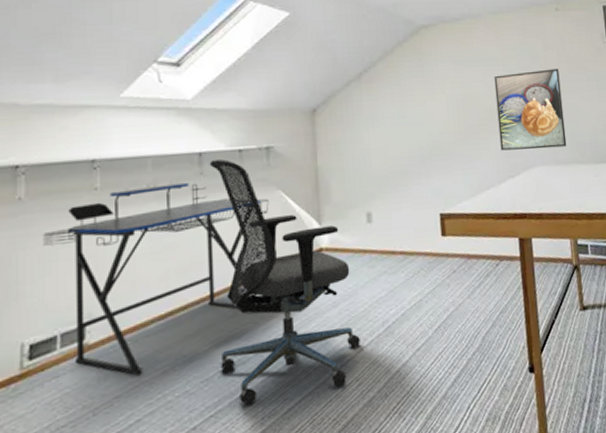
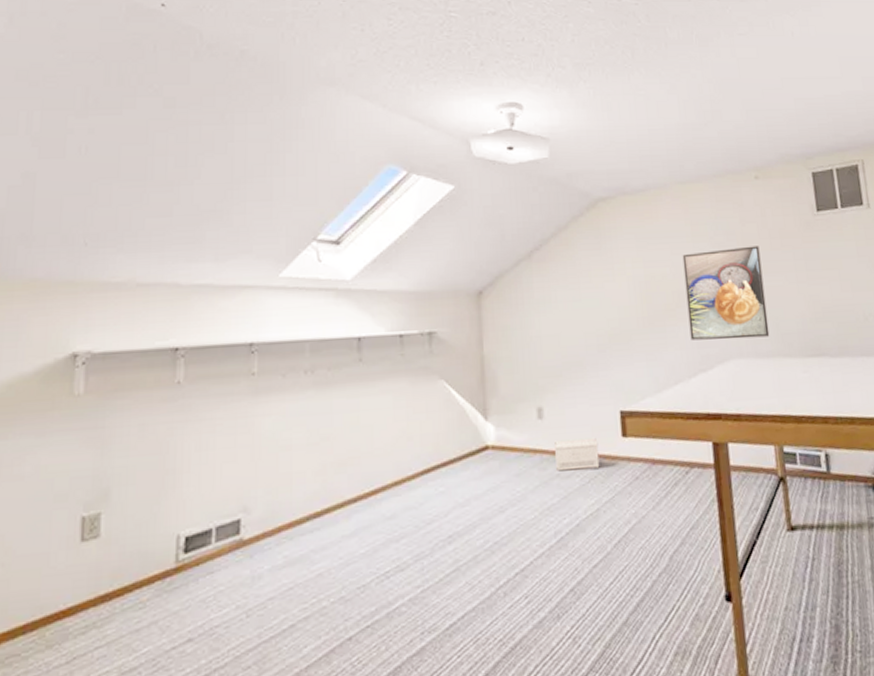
desk: present [43,182,269,376] -> none [200,369,431,577]
office chair: present [209,159,360,406] -> none [368,345,530,618]
cardboard box: none [381,237,422,269] -> present [553,437,600,472]

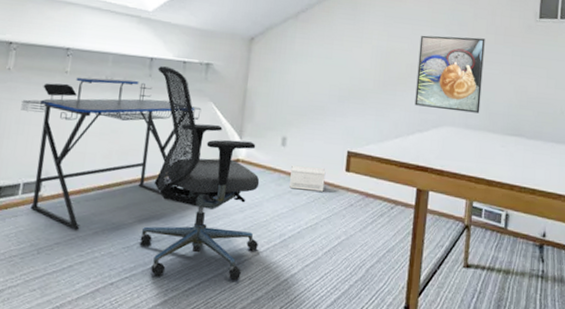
desk: none [200,369,431,577] -> present [21,77,202,230]
office chair: none [368,345,530,618] -> present [140,66,260,281]

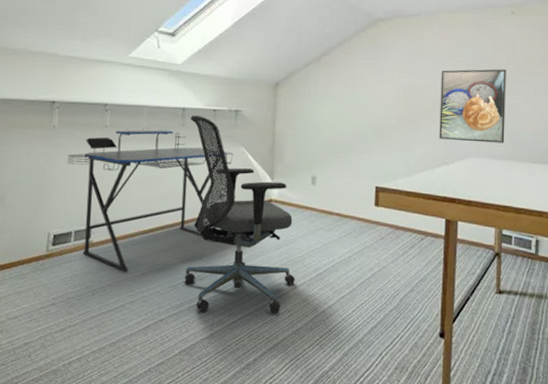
cardboard box: present [289,165,326,192] -> none [321,202,356,227]

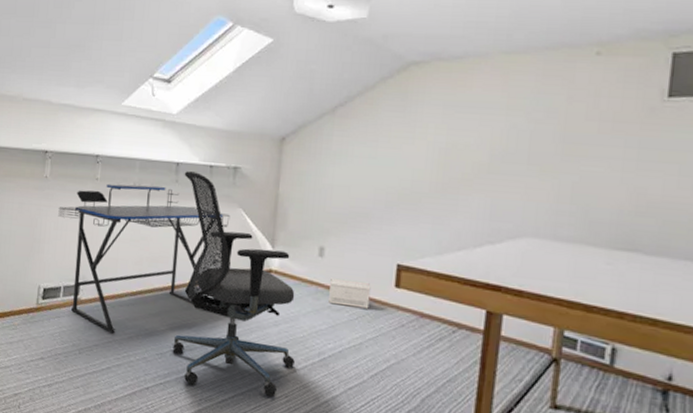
cardboard box: none [321,202,356,227] -> present [329,277,371,309]
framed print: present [439,69,506,143] -> none [483,126,584,222]

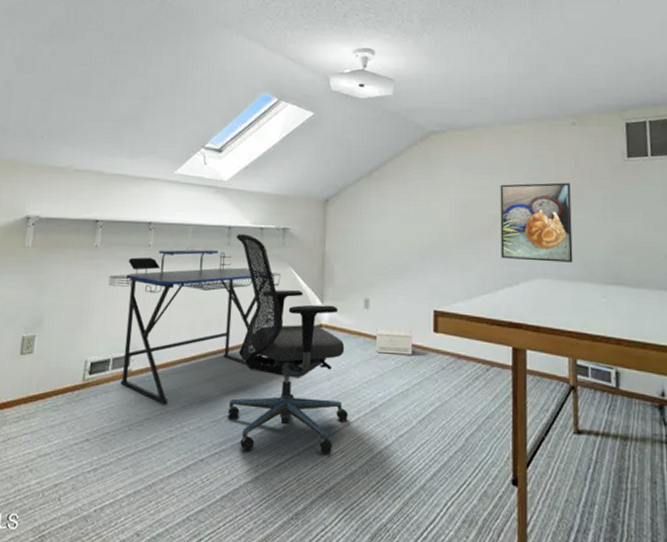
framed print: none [483,126,584,222] -> present [500,182,573,263]

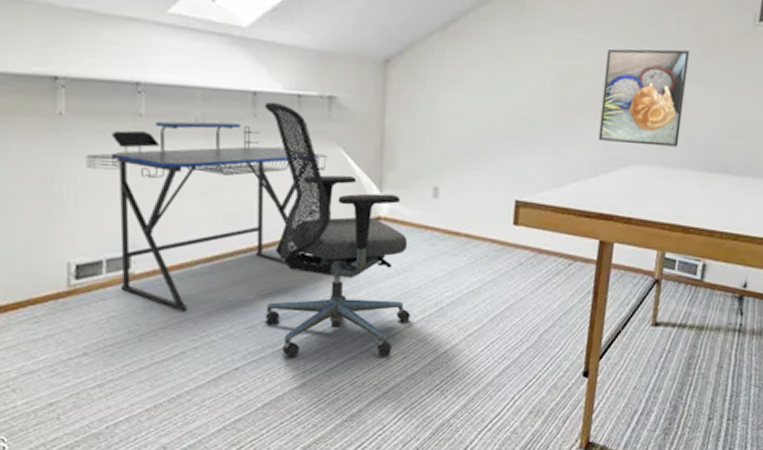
cardboard box: present [375,328,413,355] -> none [445,220,489,250]

